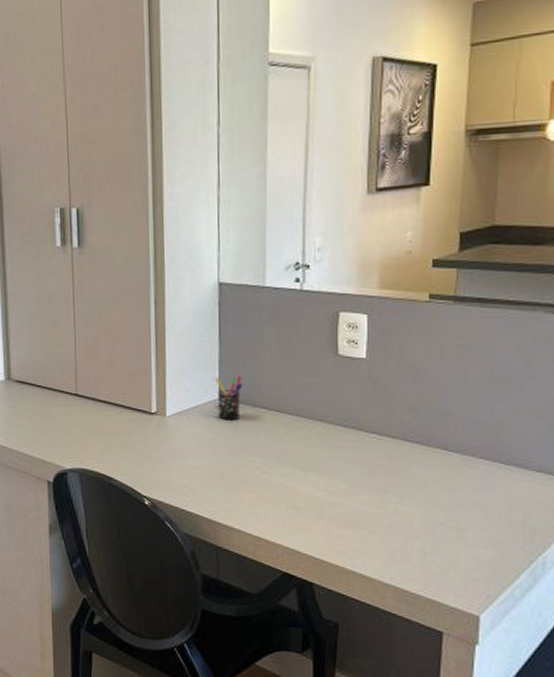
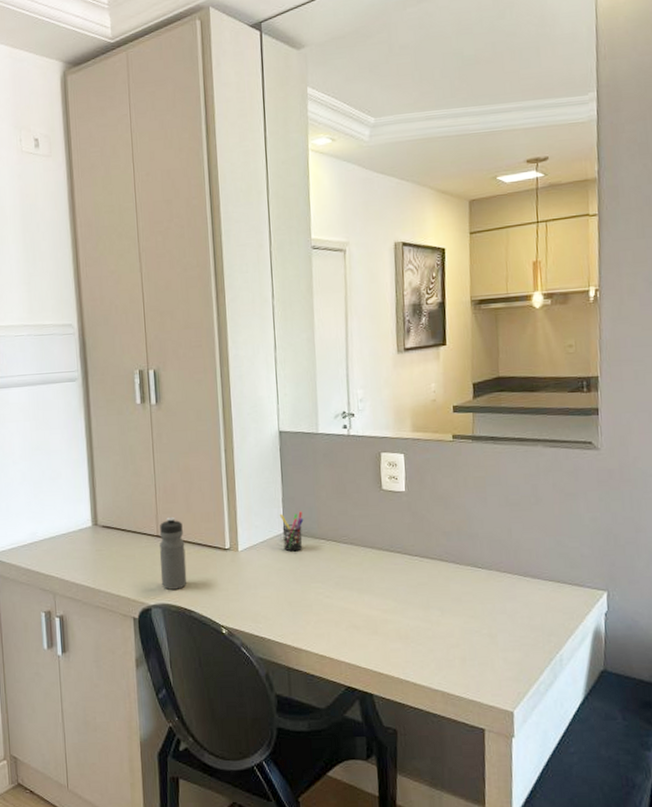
water bottle: none [77,374,108,454] -> present [159,516,187,590]

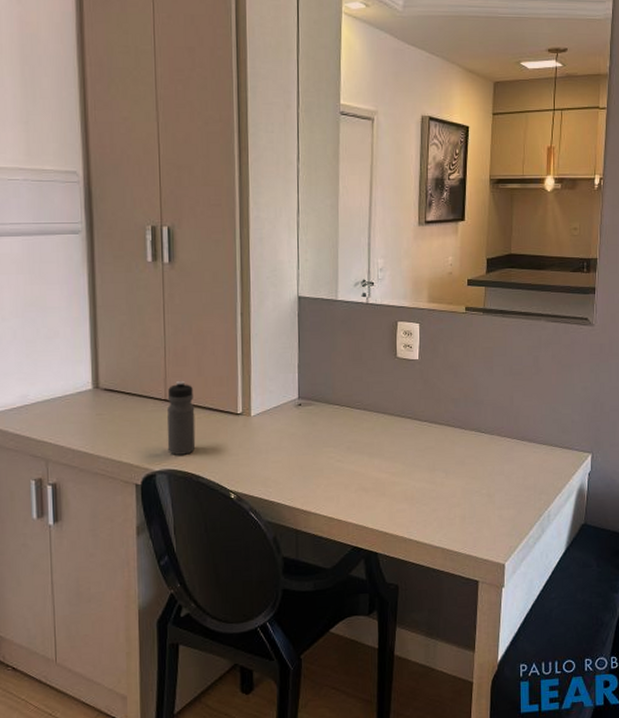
pen holder: present [279,511,304,552] -> none [294,377,319,417]

